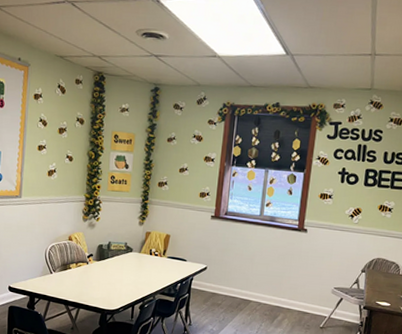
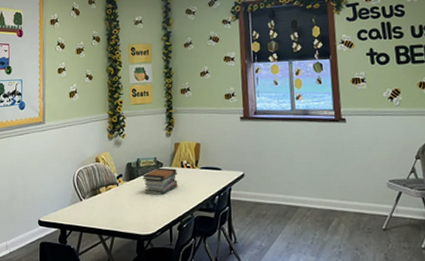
book stack: none [112,252,145,278] -> present [143,167,178,196]

